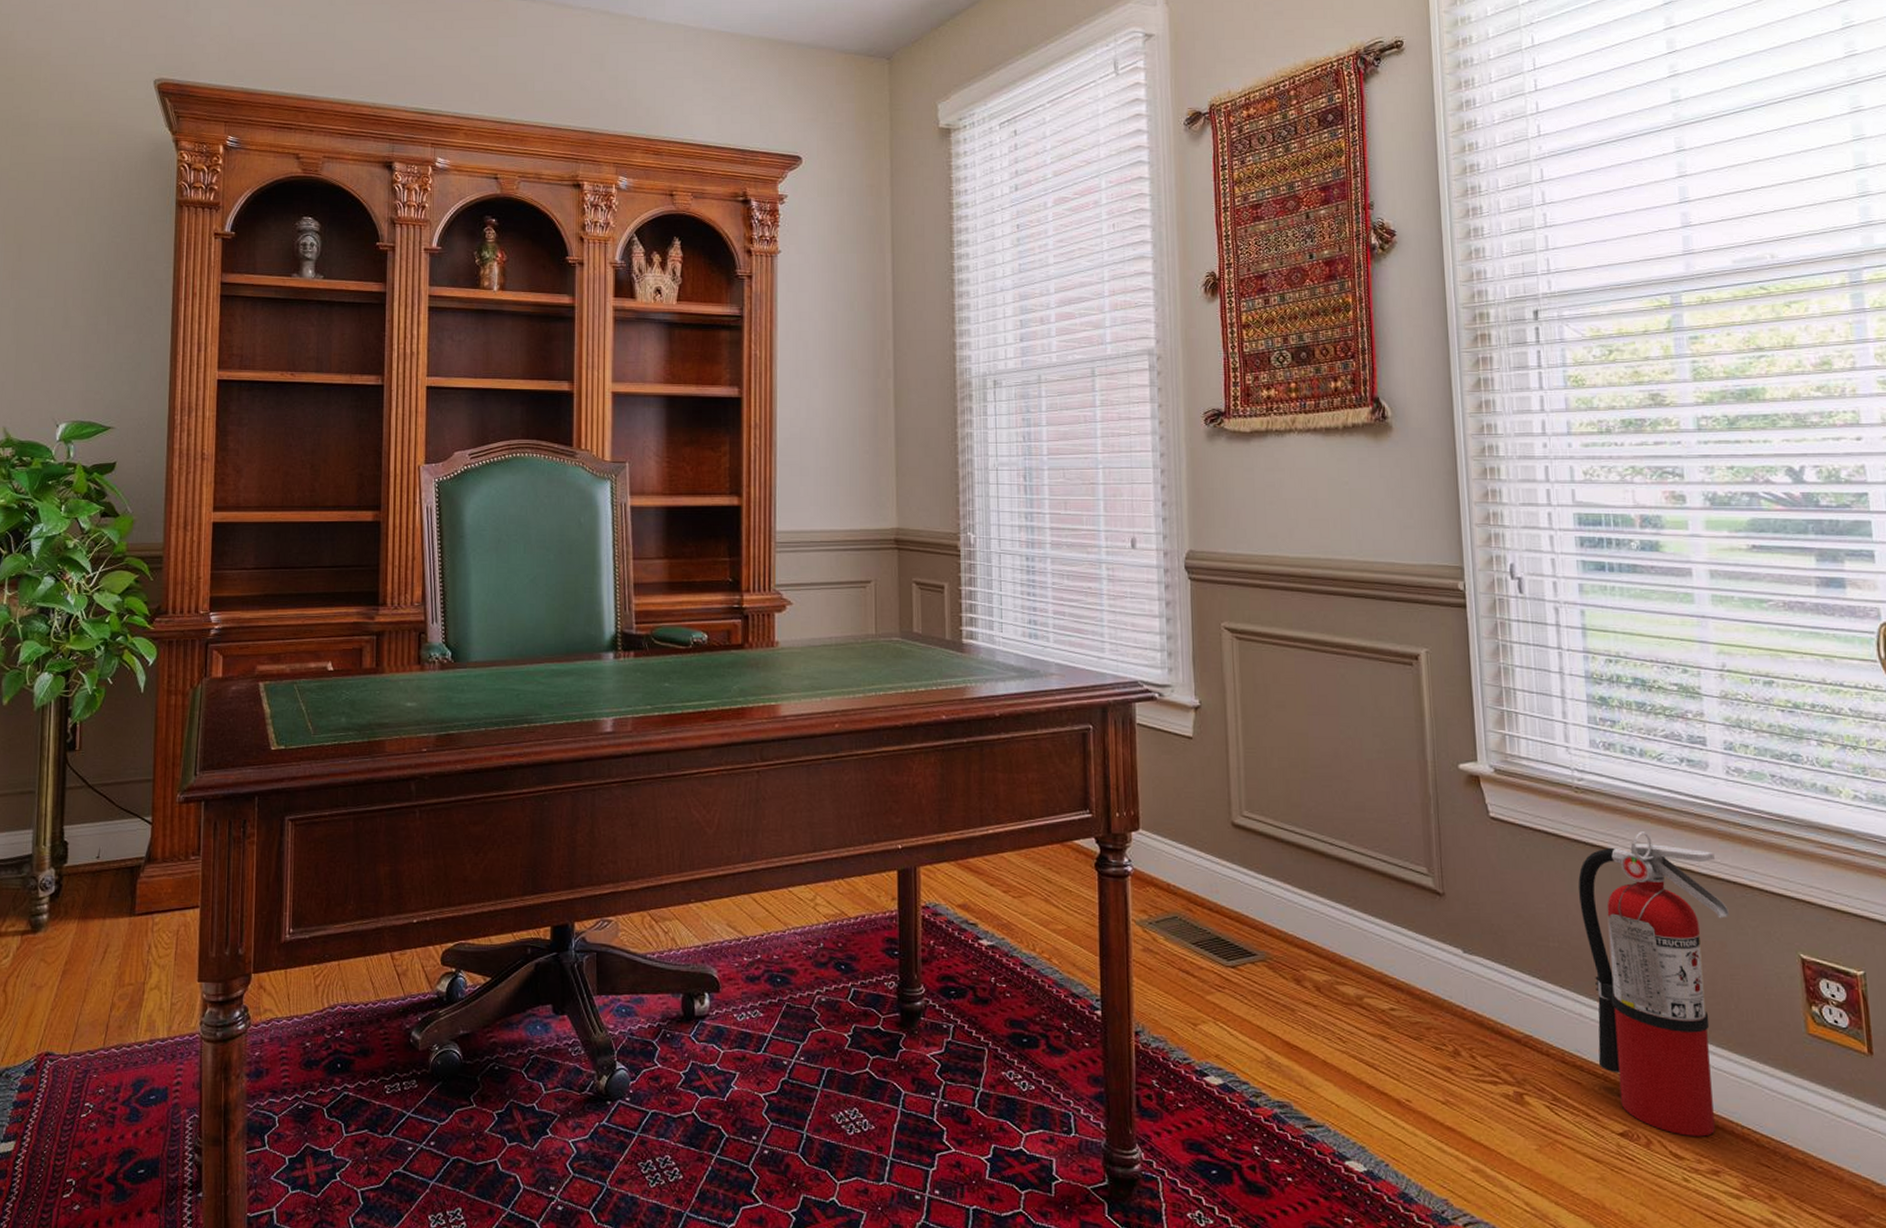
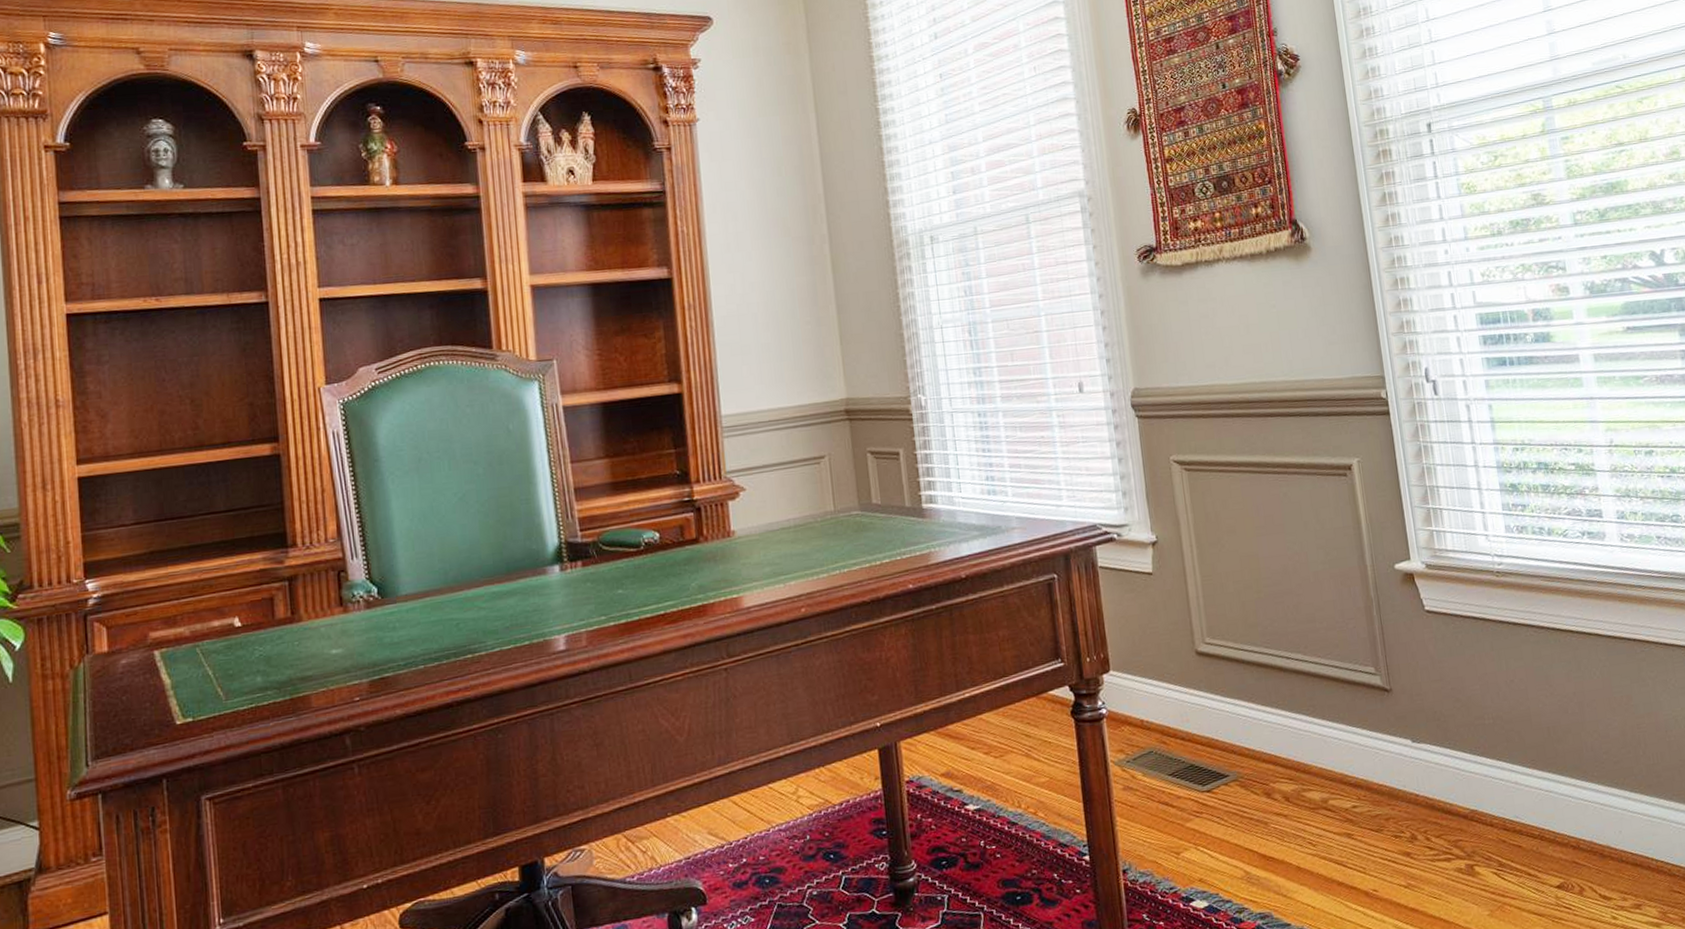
fire extinguisher: present [1578,831,1729,1137] -> none [1505,604,1635,878]

